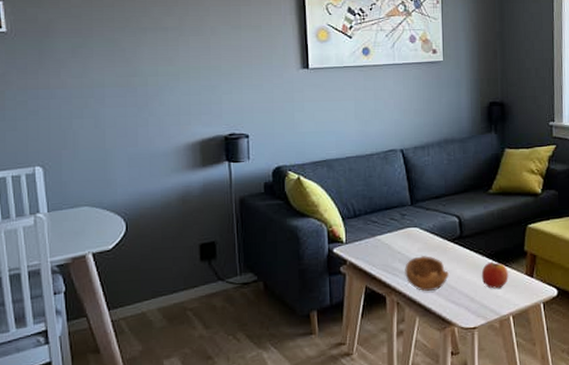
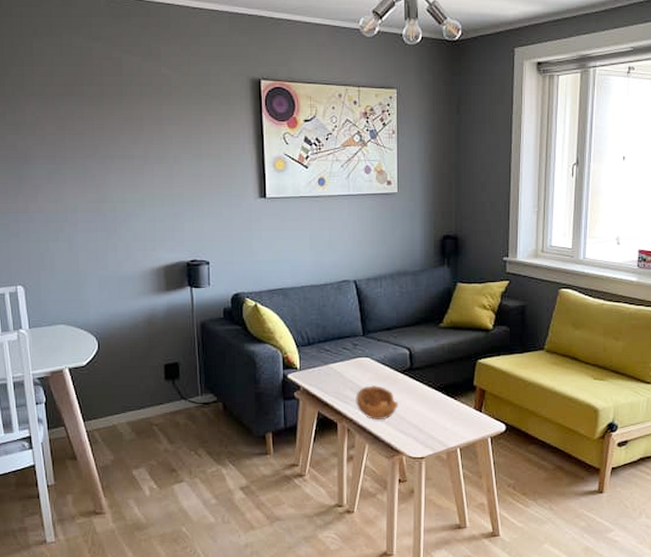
fruit: present [481,261,509,289] -> none [430,394,457,421]

